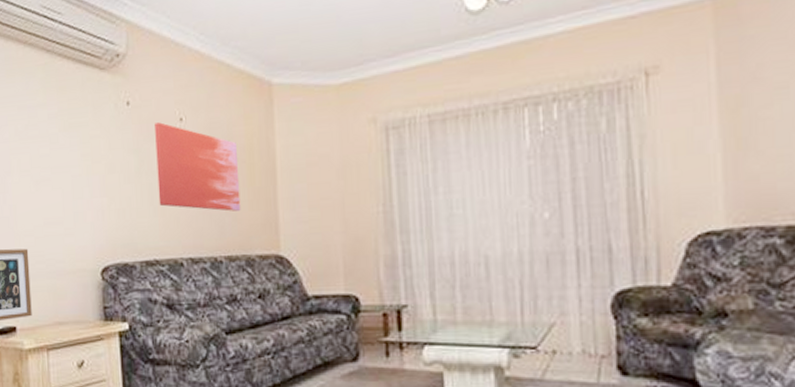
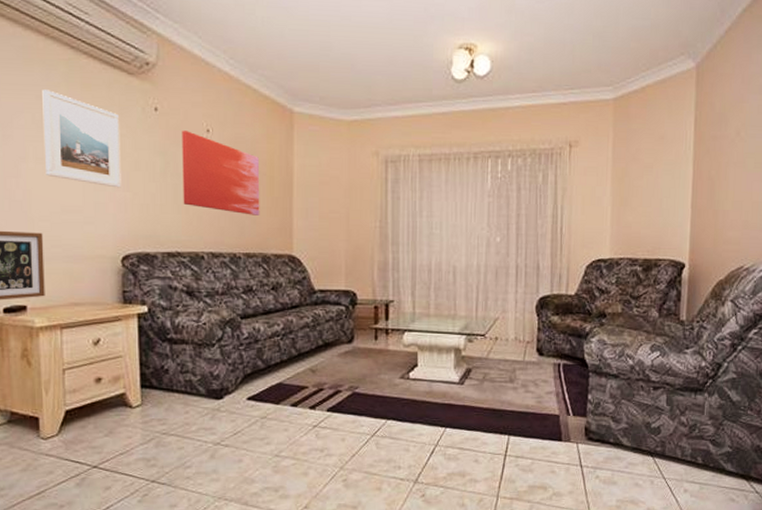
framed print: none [23,99,98,194] -> present [42,89,121,188]

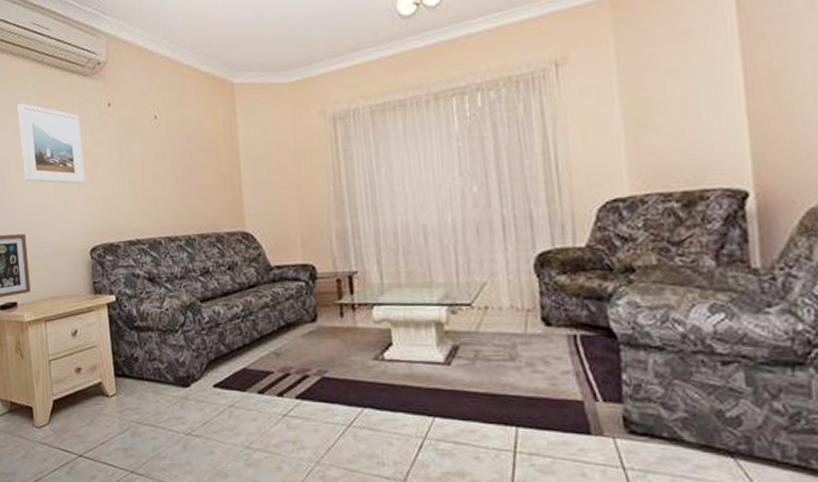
wall art: present [182,130,260,216] -> none [133,120,210,195]

